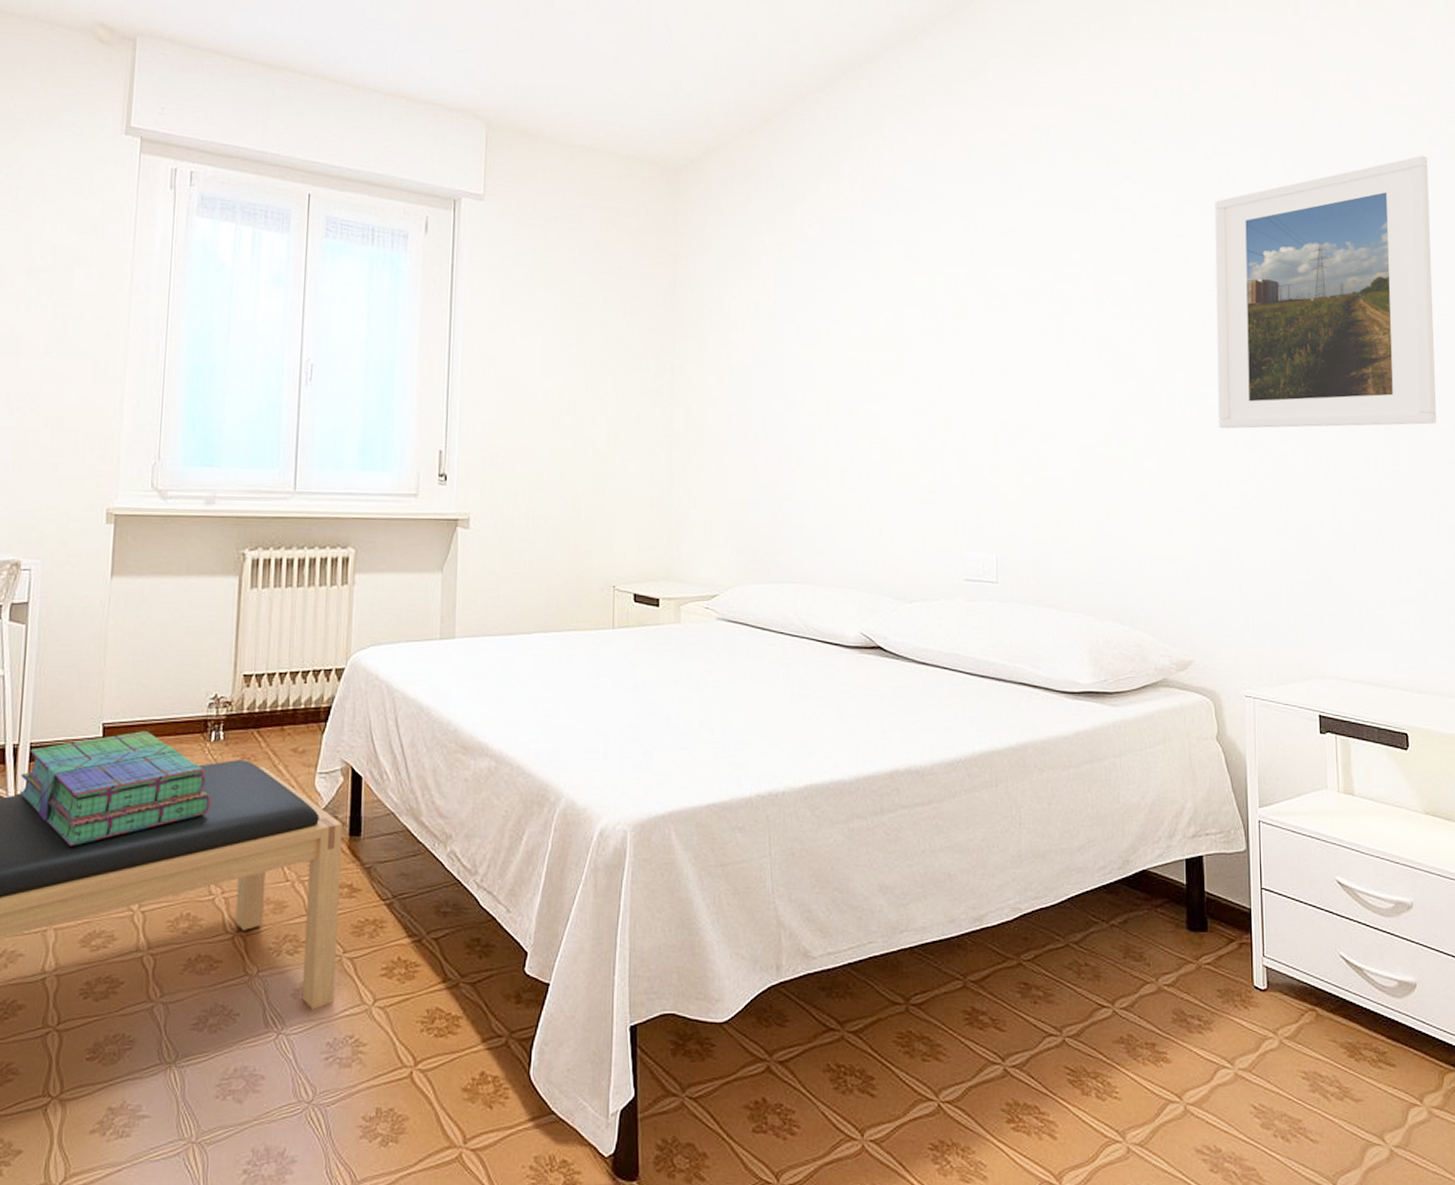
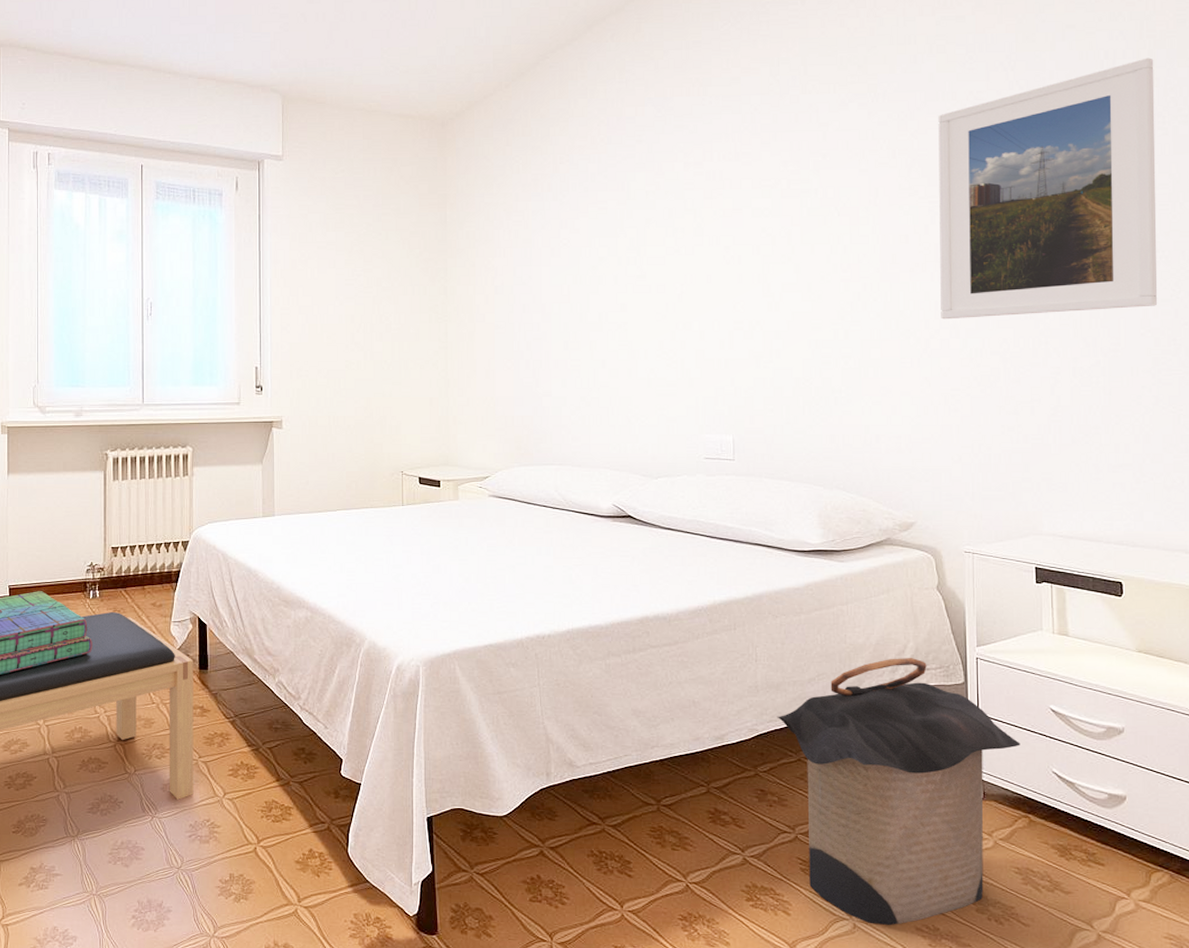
laundry hamper: none [1043,821,1306,1149] -> present [777,658,1021,926]

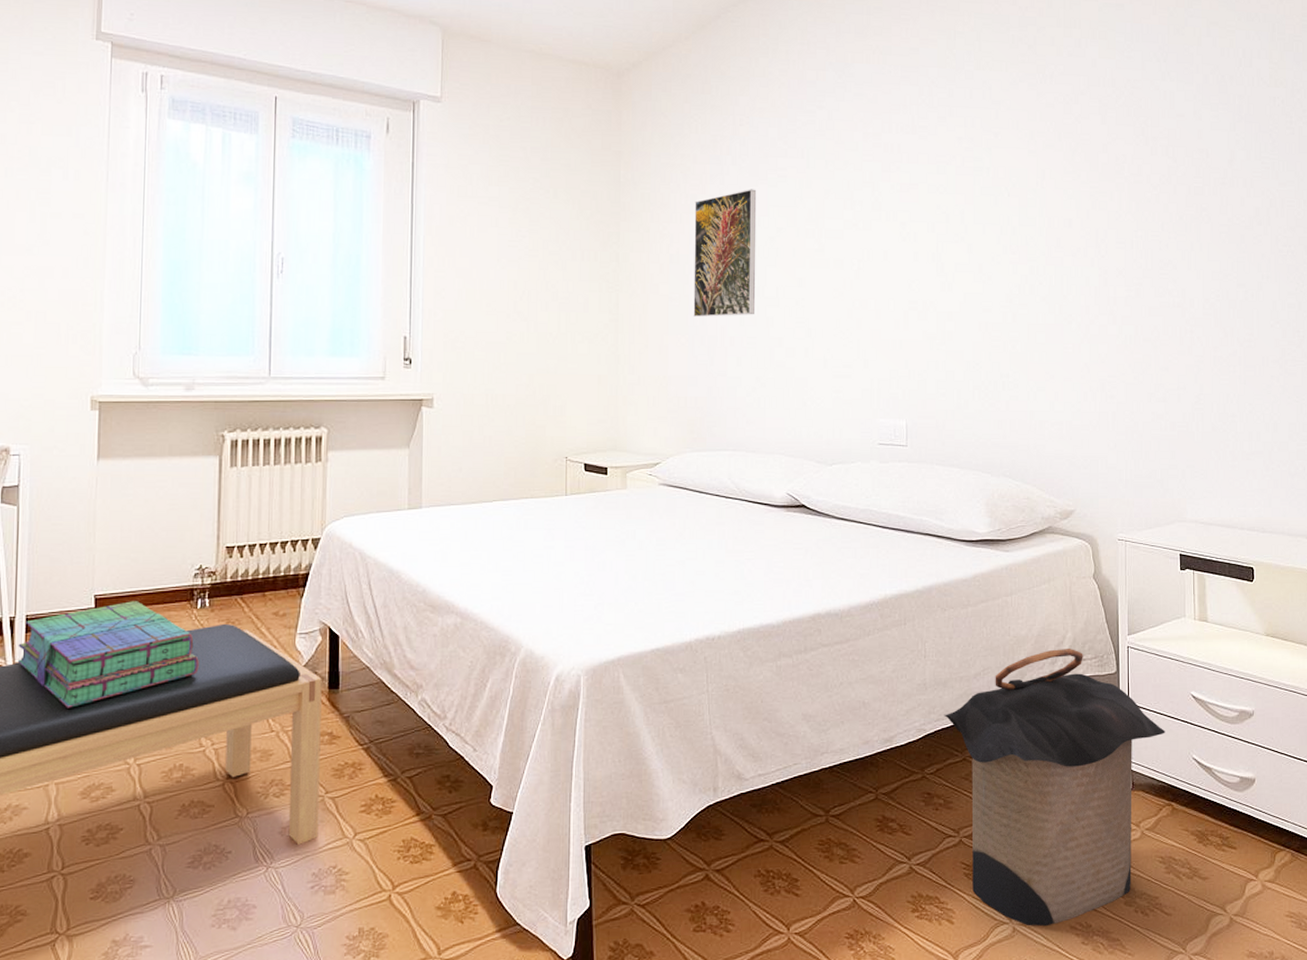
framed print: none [518,222,579,342] -> present [693,189,757,317]
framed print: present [938,58,1158,320] -> none [1099,59,1285,306]

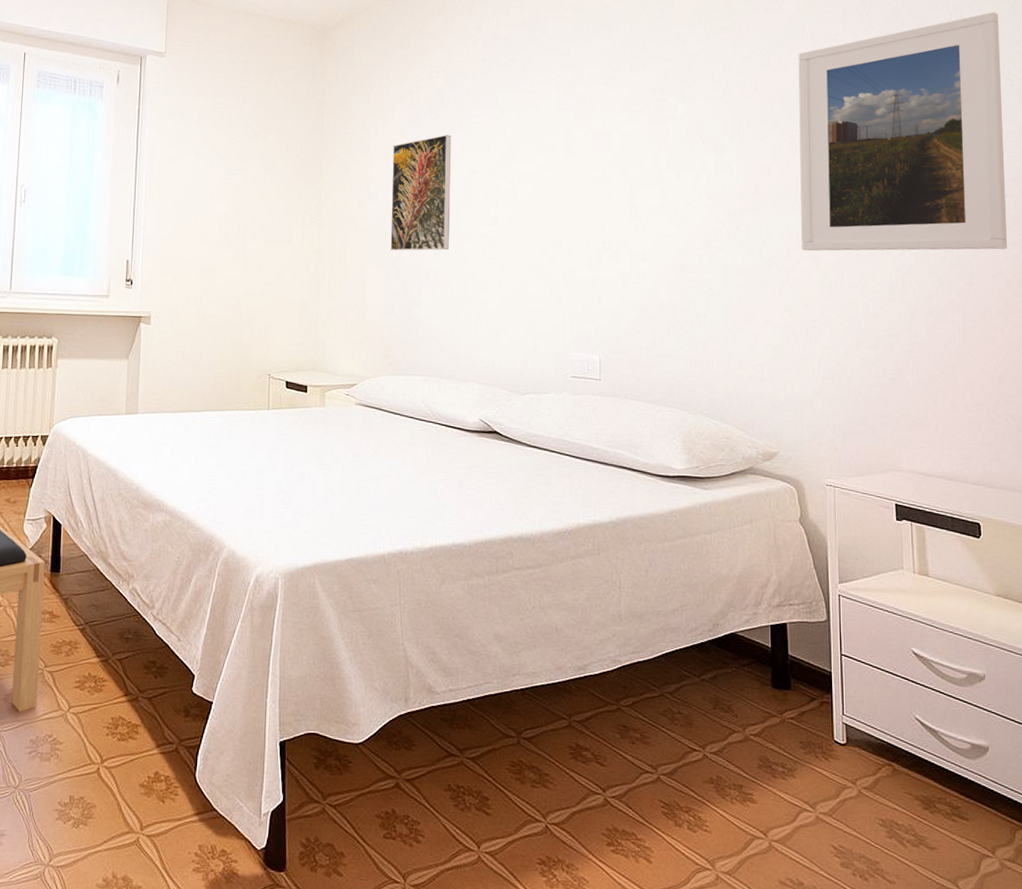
laundry hamper: present [944,649,1165,927] -> none [640,591,883,878]
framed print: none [1099,59,1285,306] -> present [798,12,1008,251]

